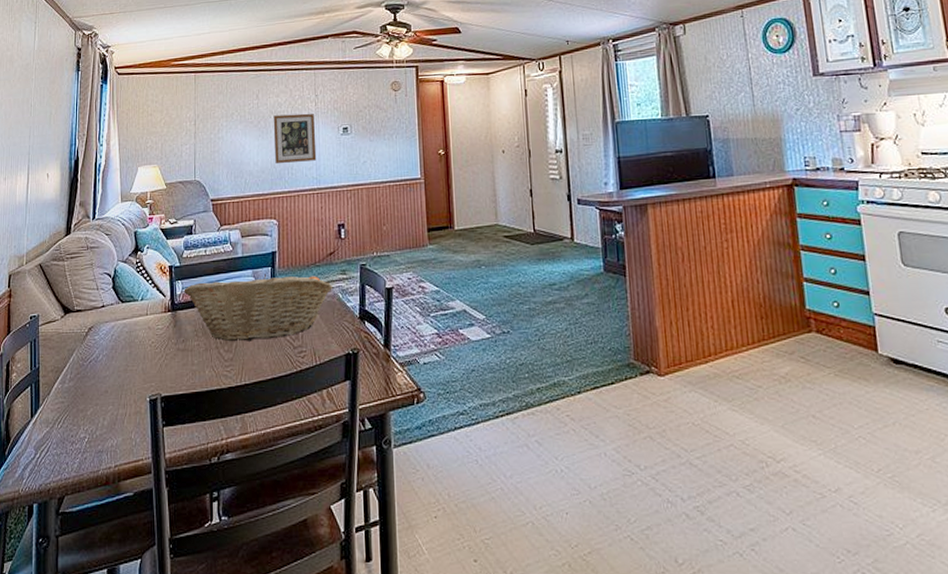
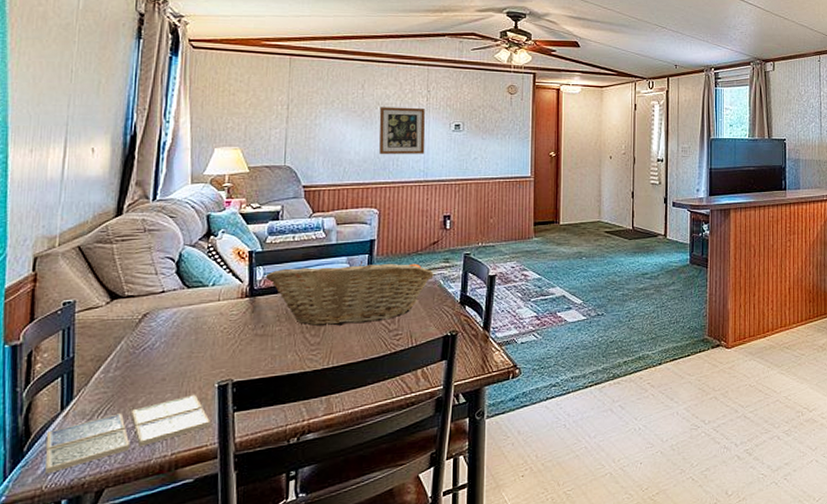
drink coaster: none [21,407,144,478] -> present [45,394,210,474]

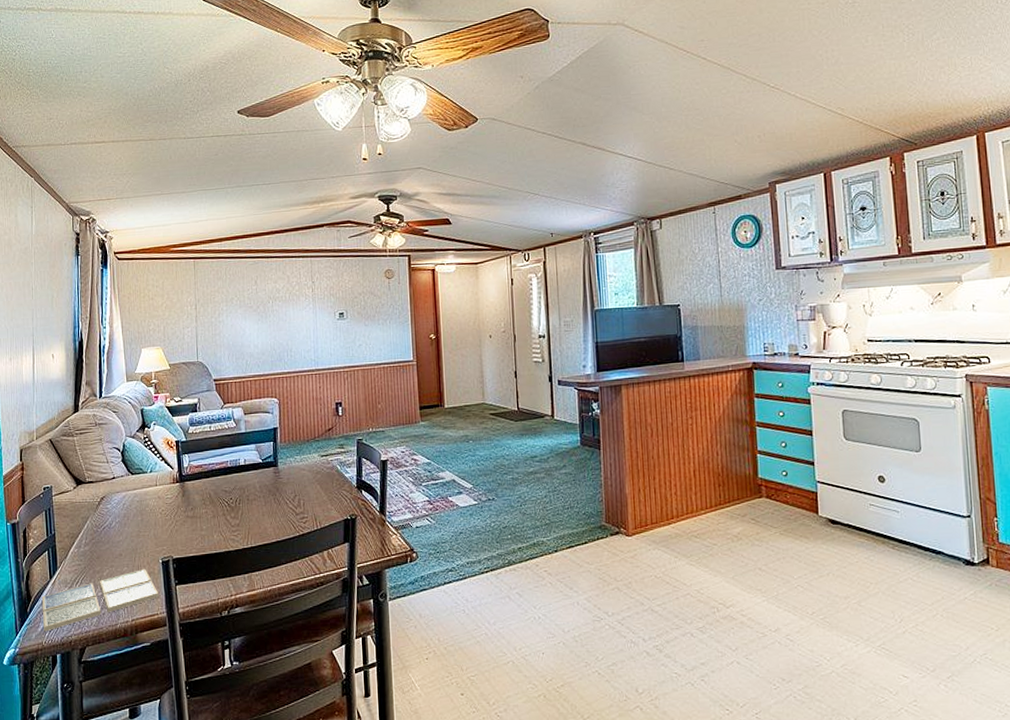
fruit basket: present [265,261,435,327] -> none [190,448,332,510]
wall art: present [379,107,426,155] -> none [271,299,315,347]

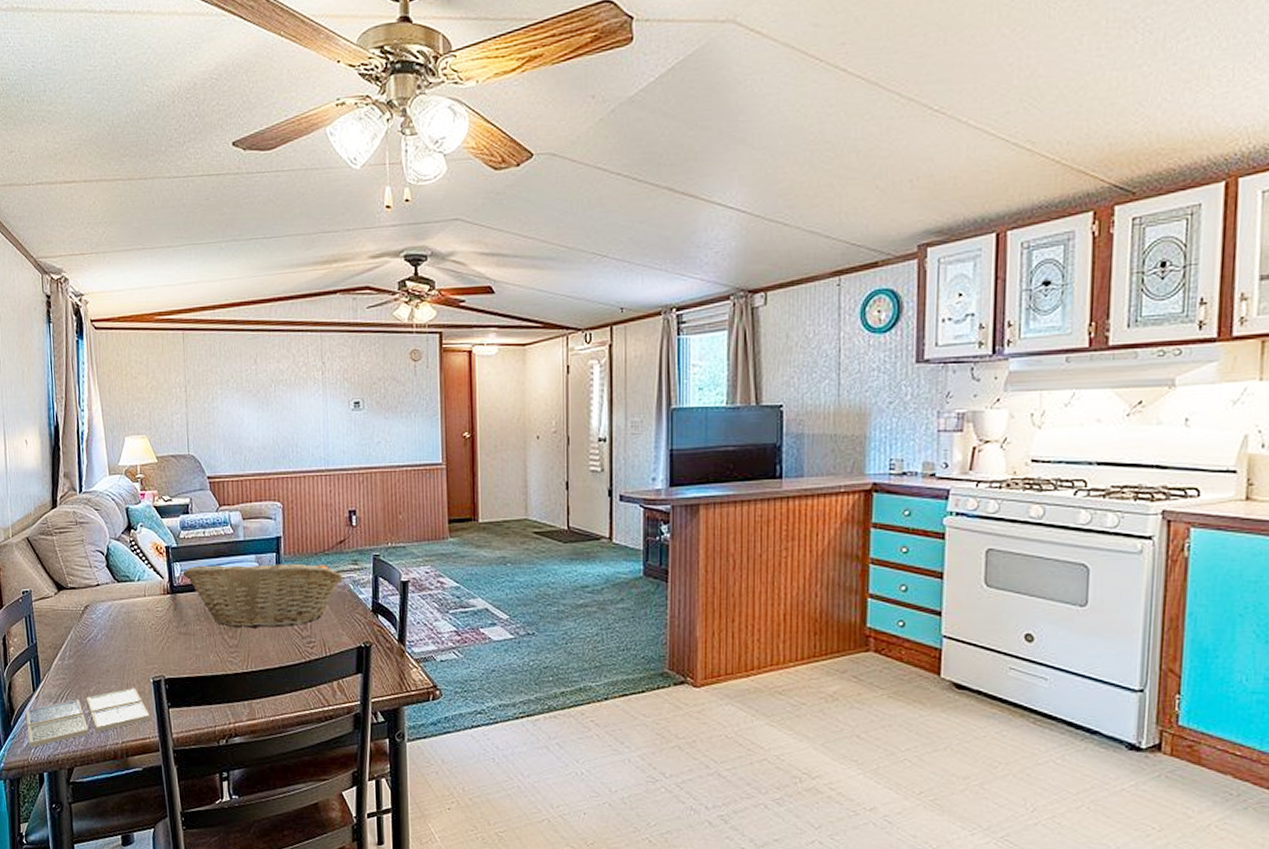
fruit basket: none [190,448,332,510] -> present [182,560,344,629]

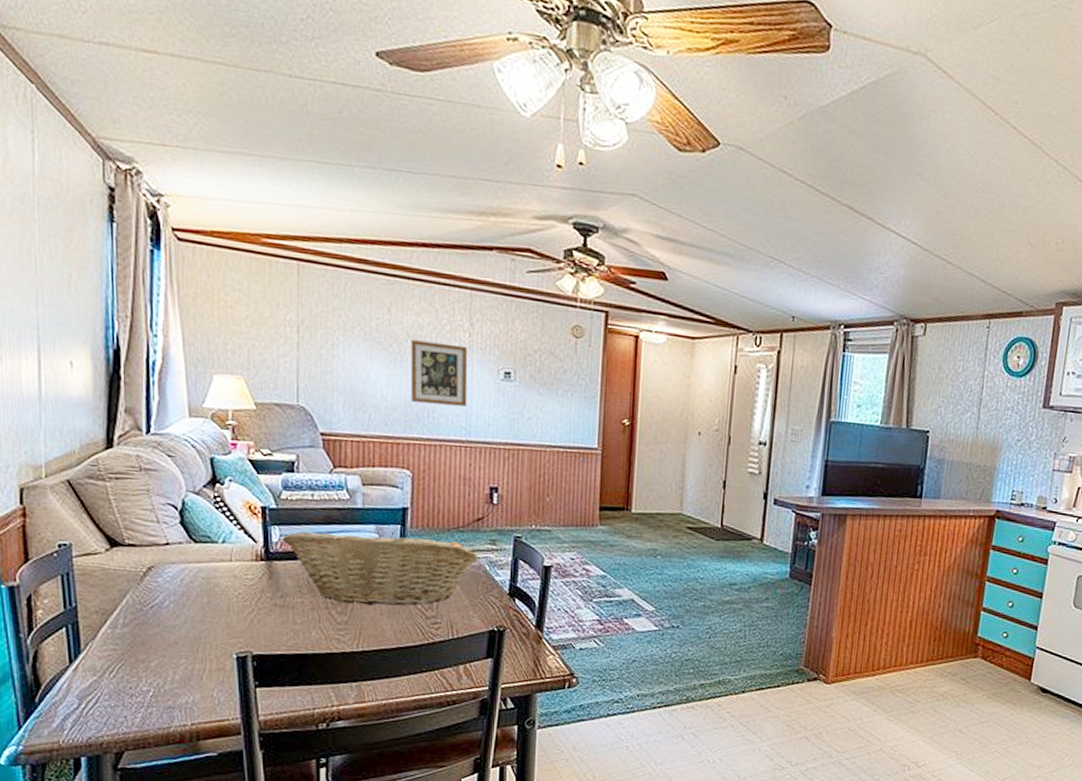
drink coaster: present [25,687,150,748] -> none [56,662,231,729]
wall art: none [274,383,325,441] -> present [410,340,468,407]

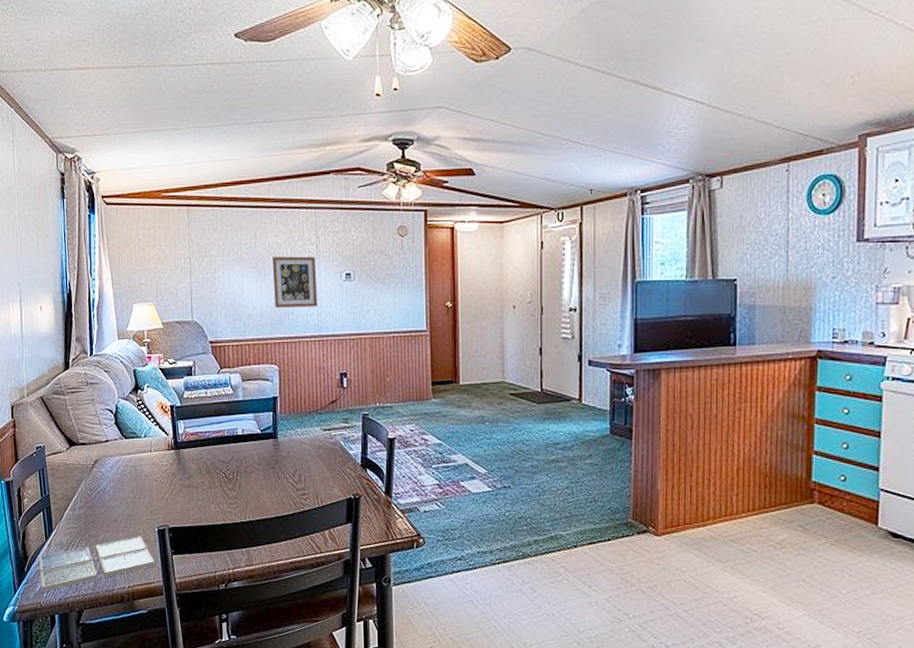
drink coaster: none [56,662,231,729] -> present [38,535,155,592]
fruit basket: present [282,531,480,606] -> none [186,418,336,482]

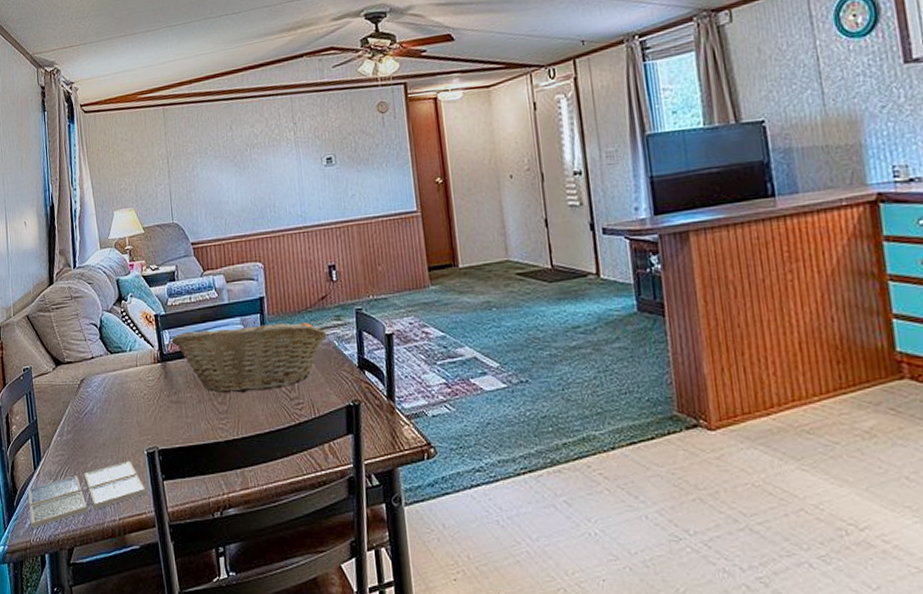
fruit basket: none [186,418,336,482] -> present [171,321,328,394]
wall art: present [272,256,318,309] -> none [249,143,300,202]

